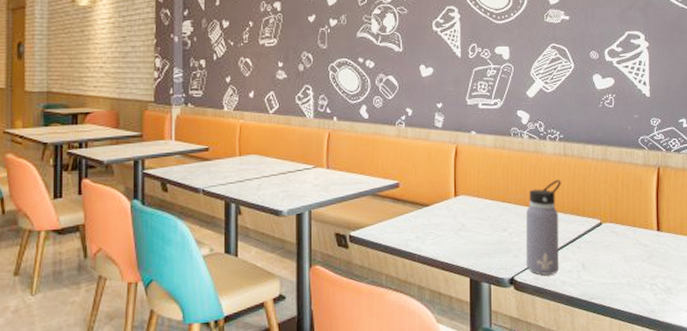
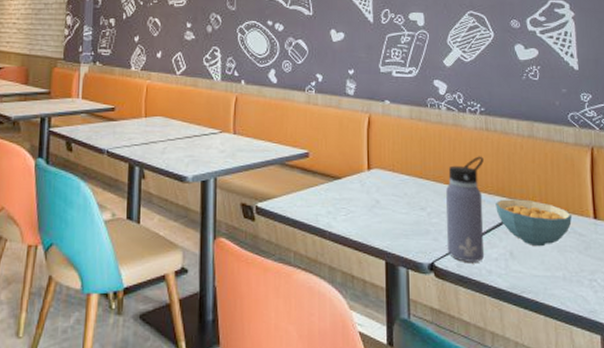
cereal bowl: none [571,217,638,258] -> present [495,199,573,247]

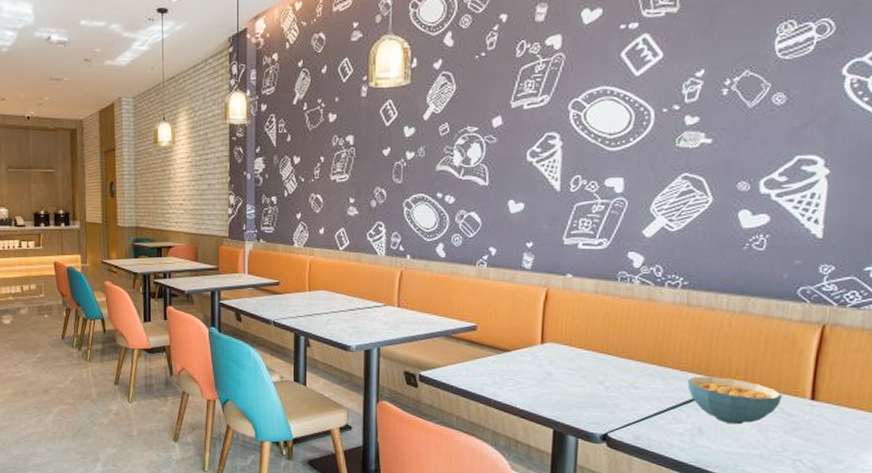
water bottle: present [446,156,484,262] -> none [624,332,680,436]

